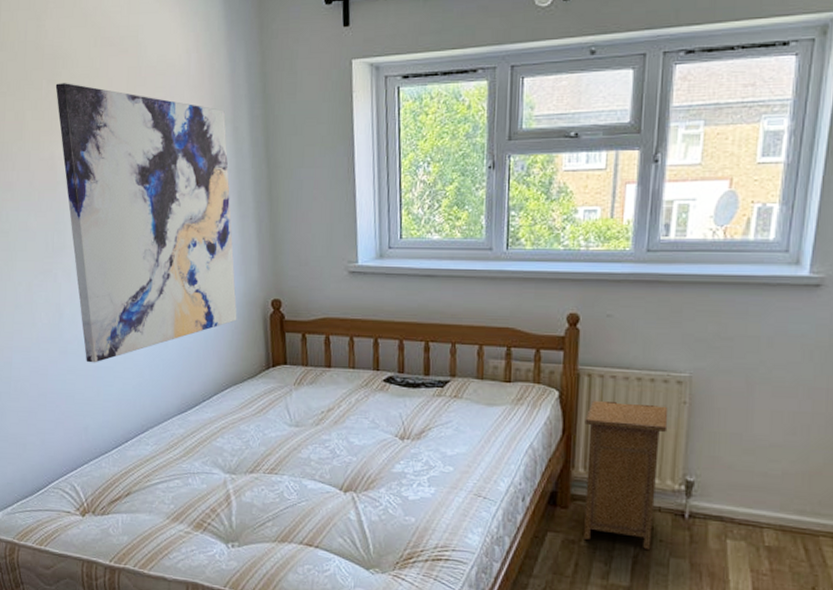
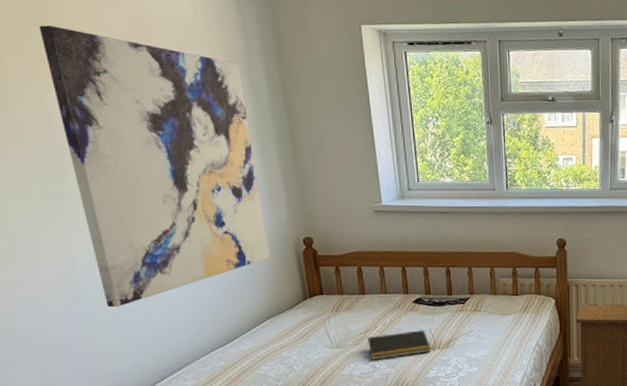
notepad: none [328,414,400,445] -> present [367,330,432,360]

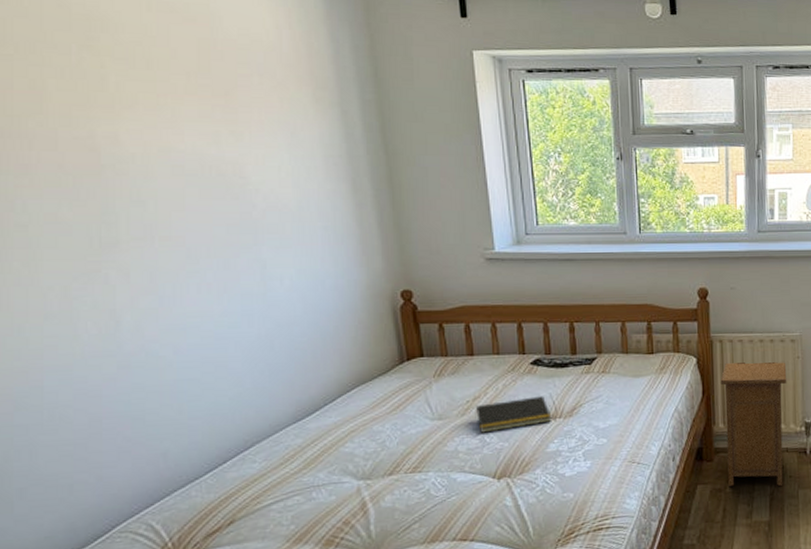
wall art: present [39,25,270,308] -> none [92,49,361,377]

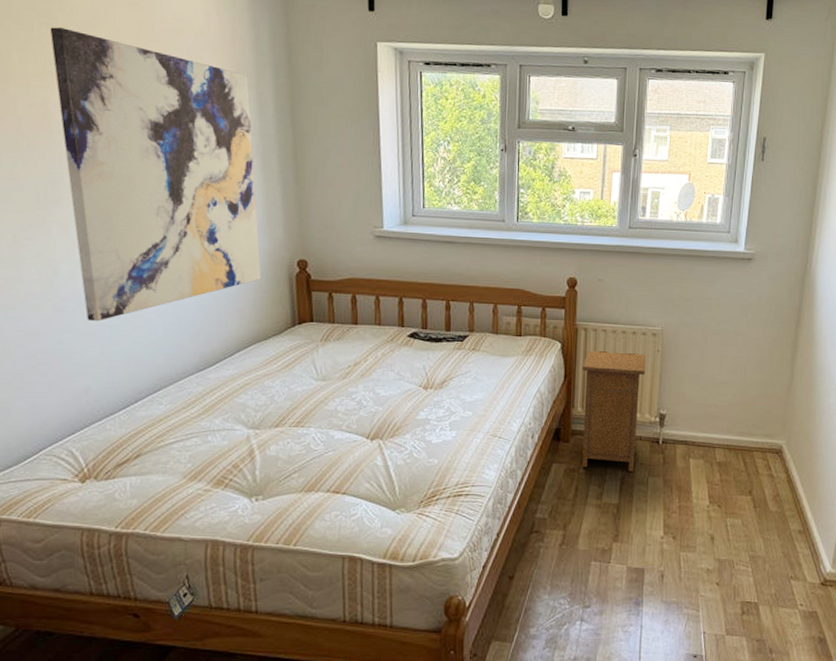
wall art: none [92,49,361,377] -> present [50,27,261,322]
notepad: present [475,396,552,433] -> none [355,367,424,396]

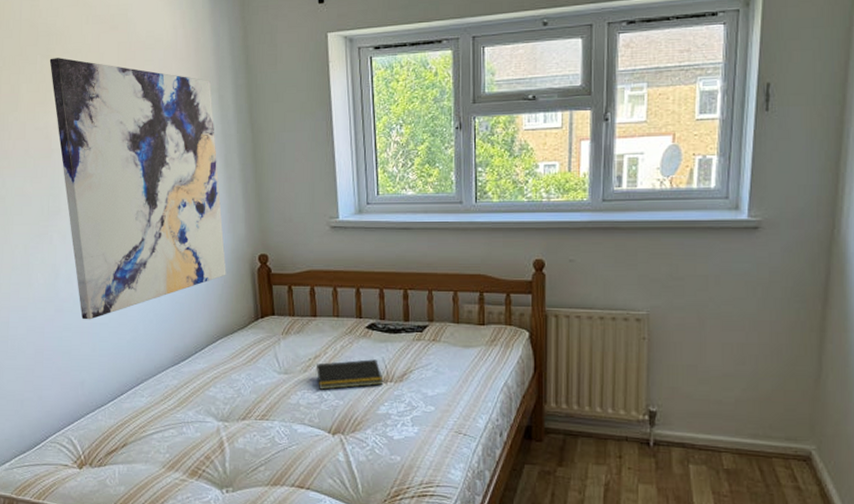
notepad: none [355,367,424,396] -> present [315,359,384,390]
nightstand: present [582,351,646,471] -> none [554,340,630,477]

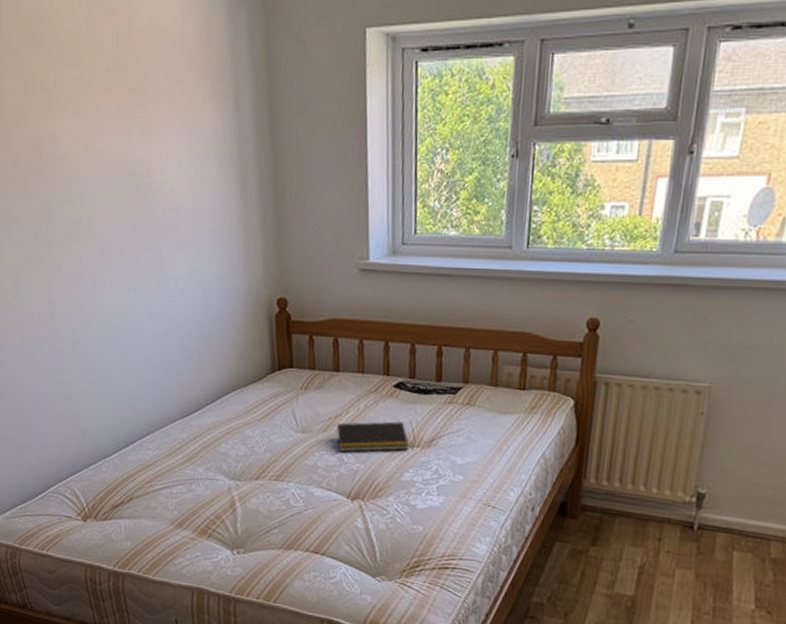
wall art: present [49,58,226,320] -> none [37,48,241,364]

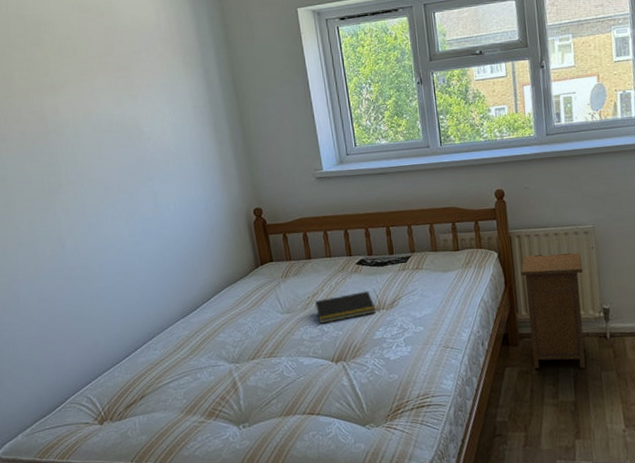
nightstand: none [592,410,685,560] -> present [520,252,586,369]

